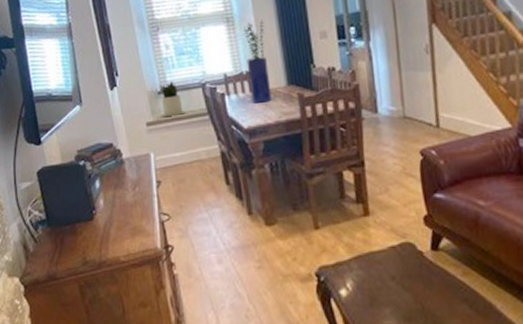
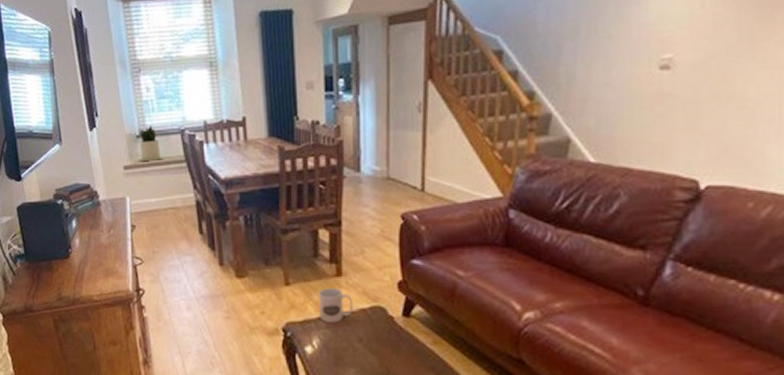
vase: present [243,19,272,104] -> none [227,65,251,154]
mug: none [347,227,383,264] -> present [318,287,353,323]

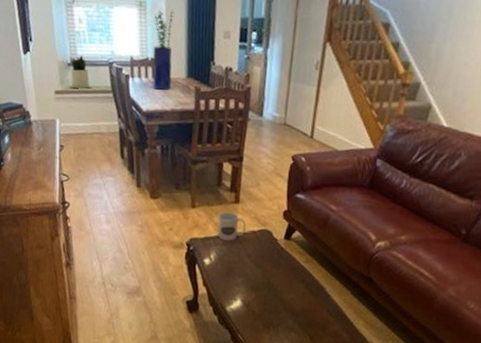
vase: none [227,65,251,154] -> present [153,9,174,90]

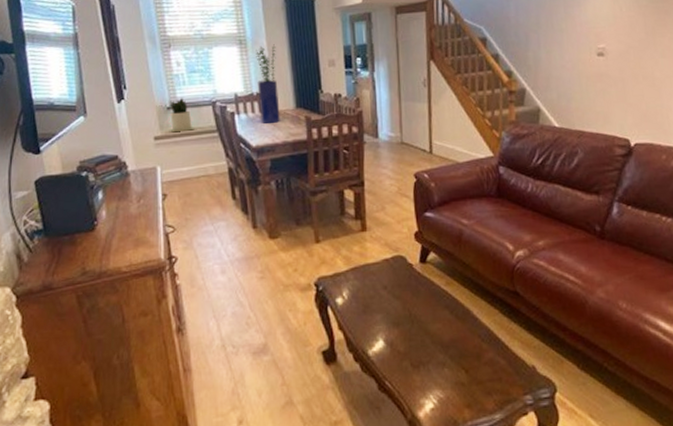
mug: present [217,211,246,241] -> none [346,241,377,274]

